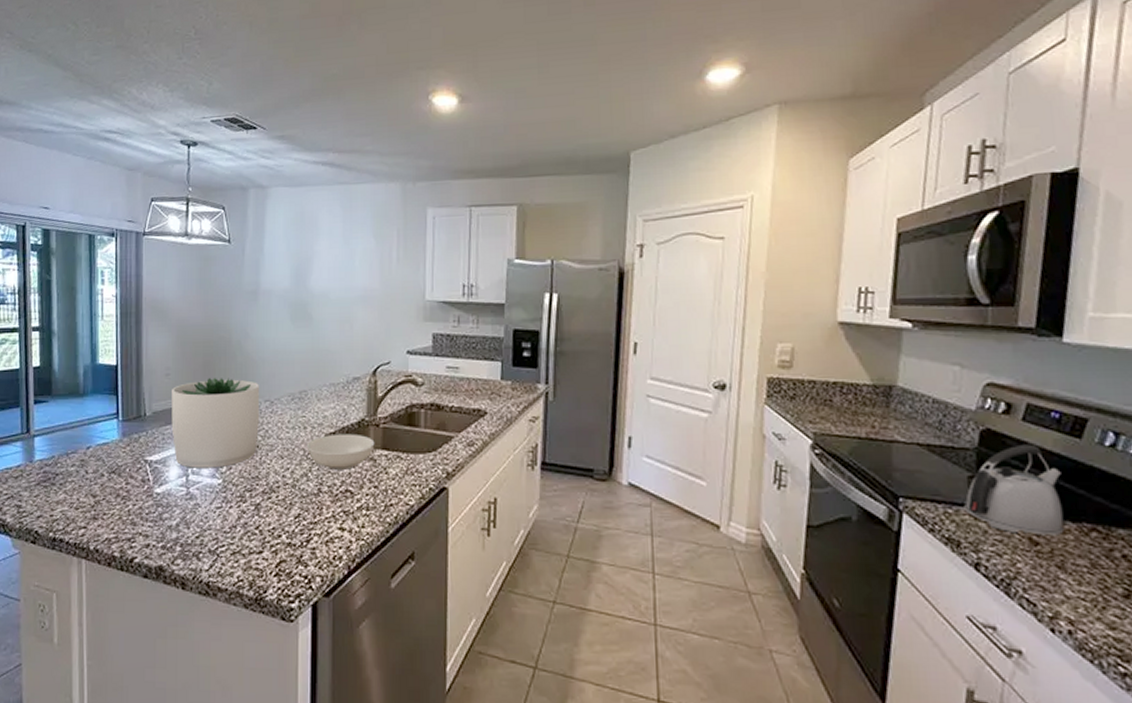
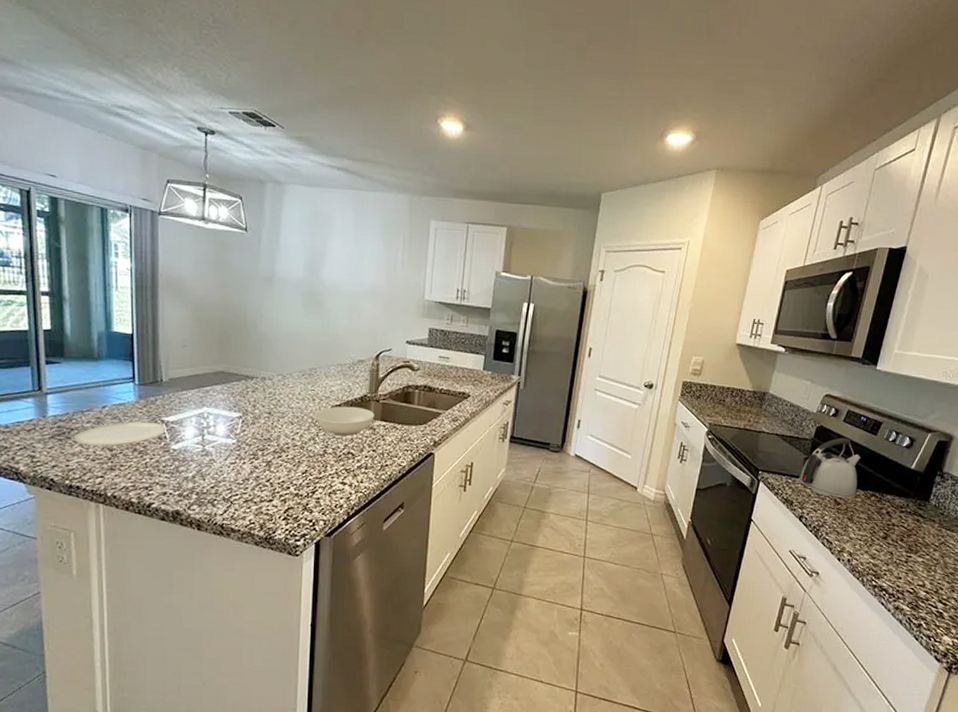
plate: none [60,462,150,492] -> present [75,421,166,447]
planter: present [171,378,259,468] -> none [188,352,272,430]

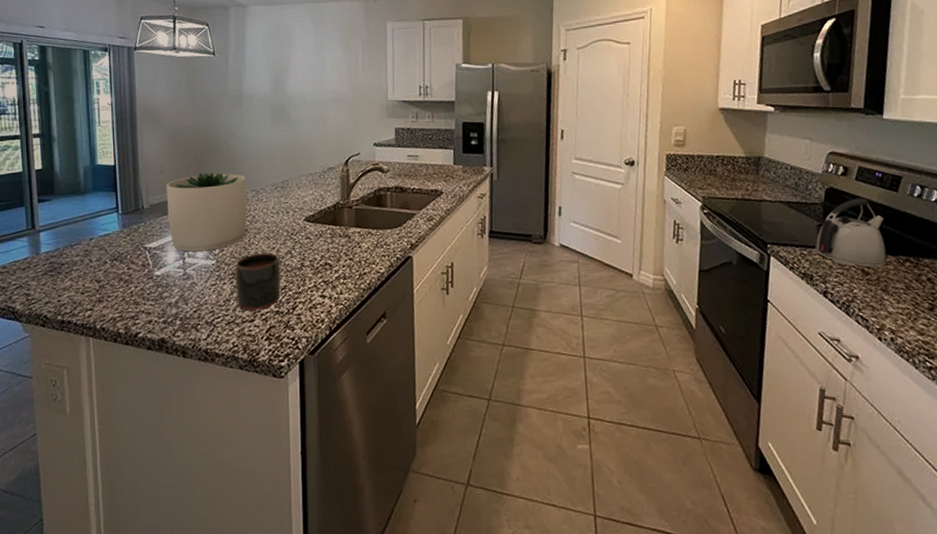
plate: present [75,421,166,447] -> none [65,250,149,279]
planter: none [188,352,272,430] -> present [167,172,247,252]
mug: none [255,437,303,491] -> present [235,253,281,311]
bowl: present [314,406,375,436] -> none [289,215,349,247]

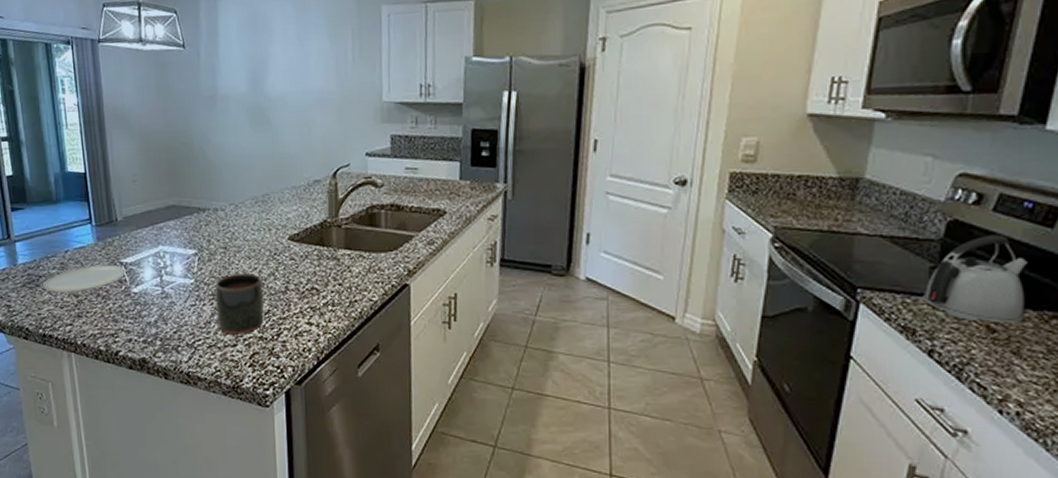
plate: none [65,250,149,279] -> present [43,265,126,293]
planter: present [167,172,247,252] -> none [140,183,226,269]

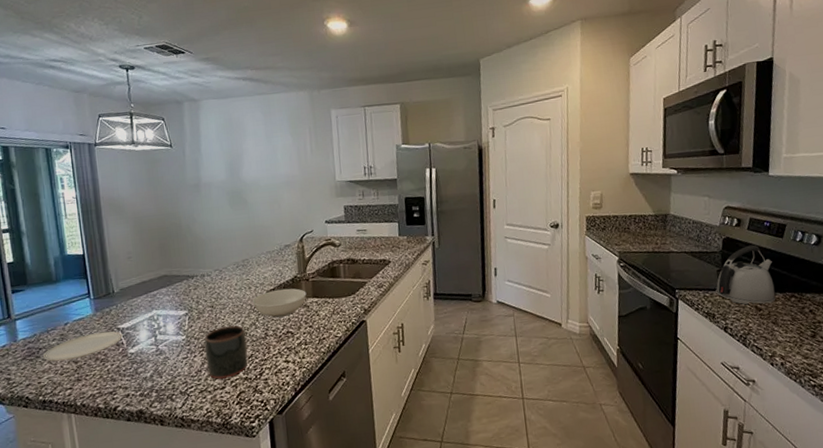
bowl: none [272,234,338,269] -> present [252,288,307,318]

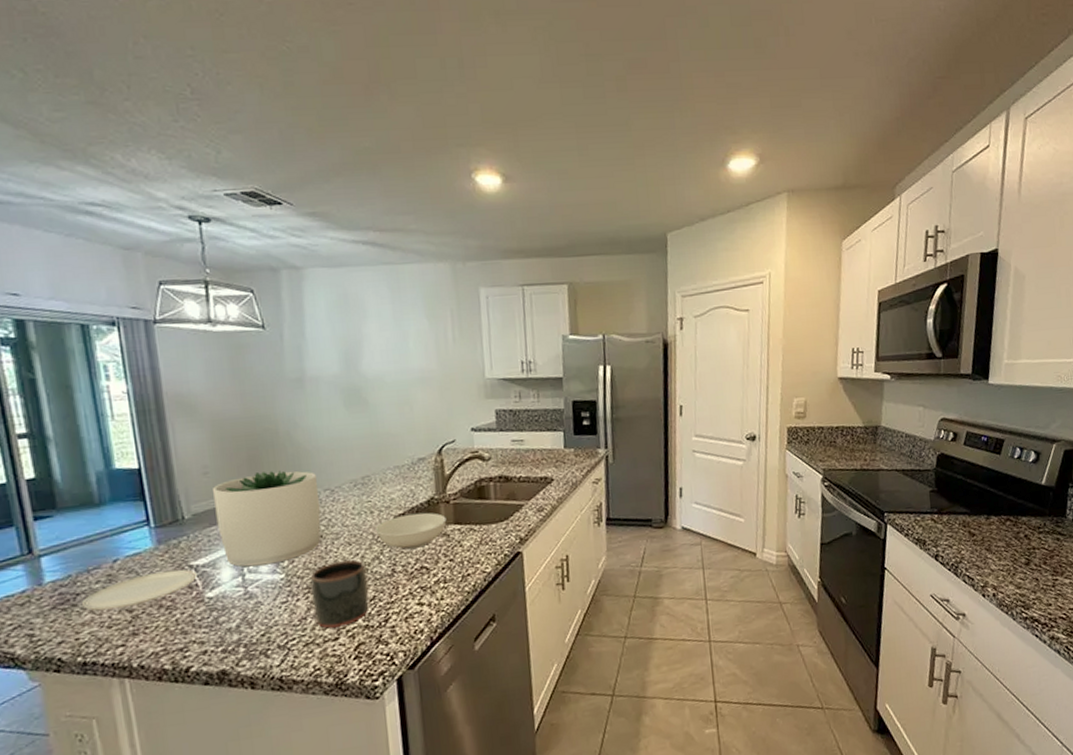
planter: none [135,255,212,330] -> present [213,470,321,567]
kettle: present [715,245,776,305] -> none [927,462,991,530]

